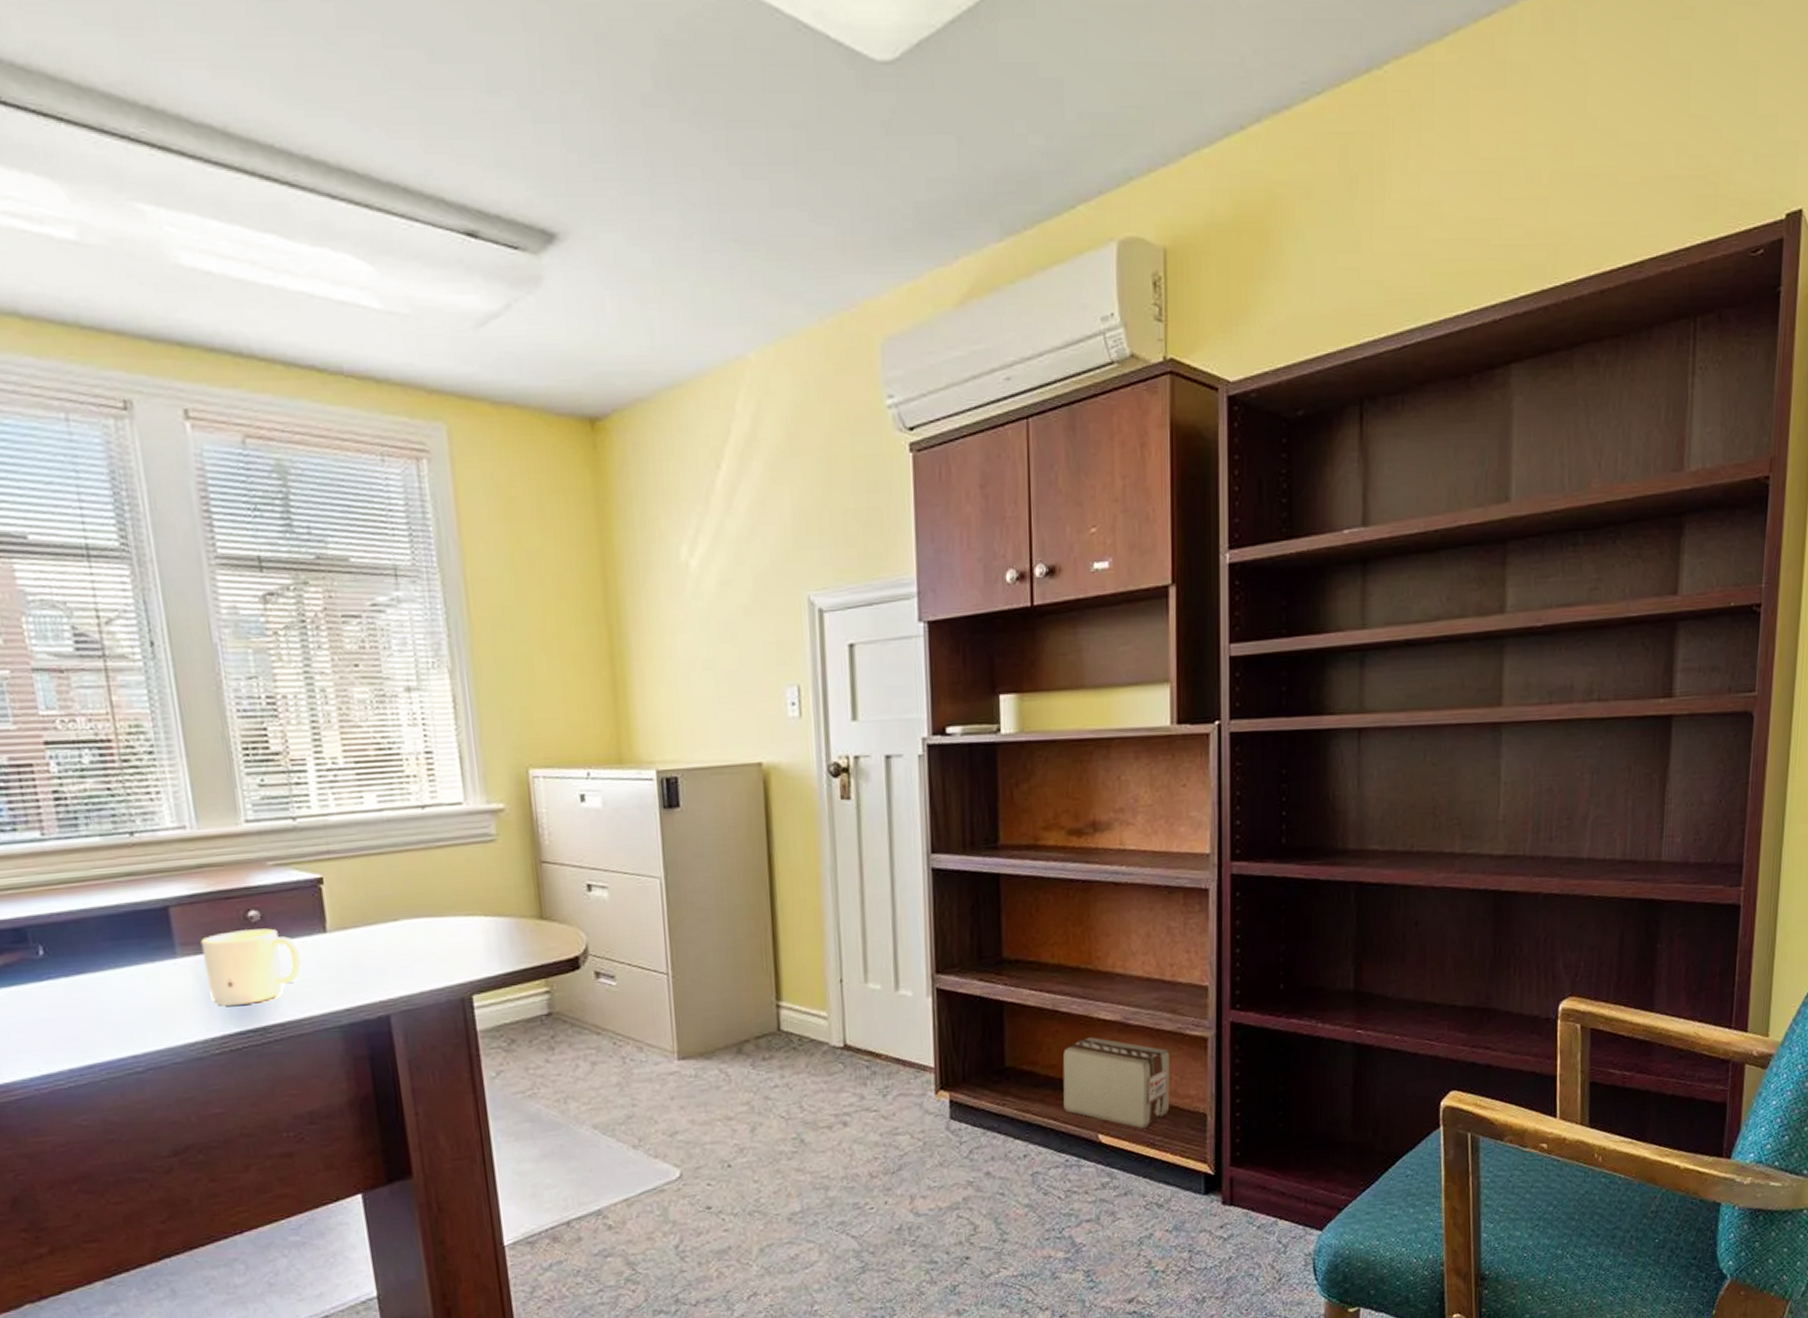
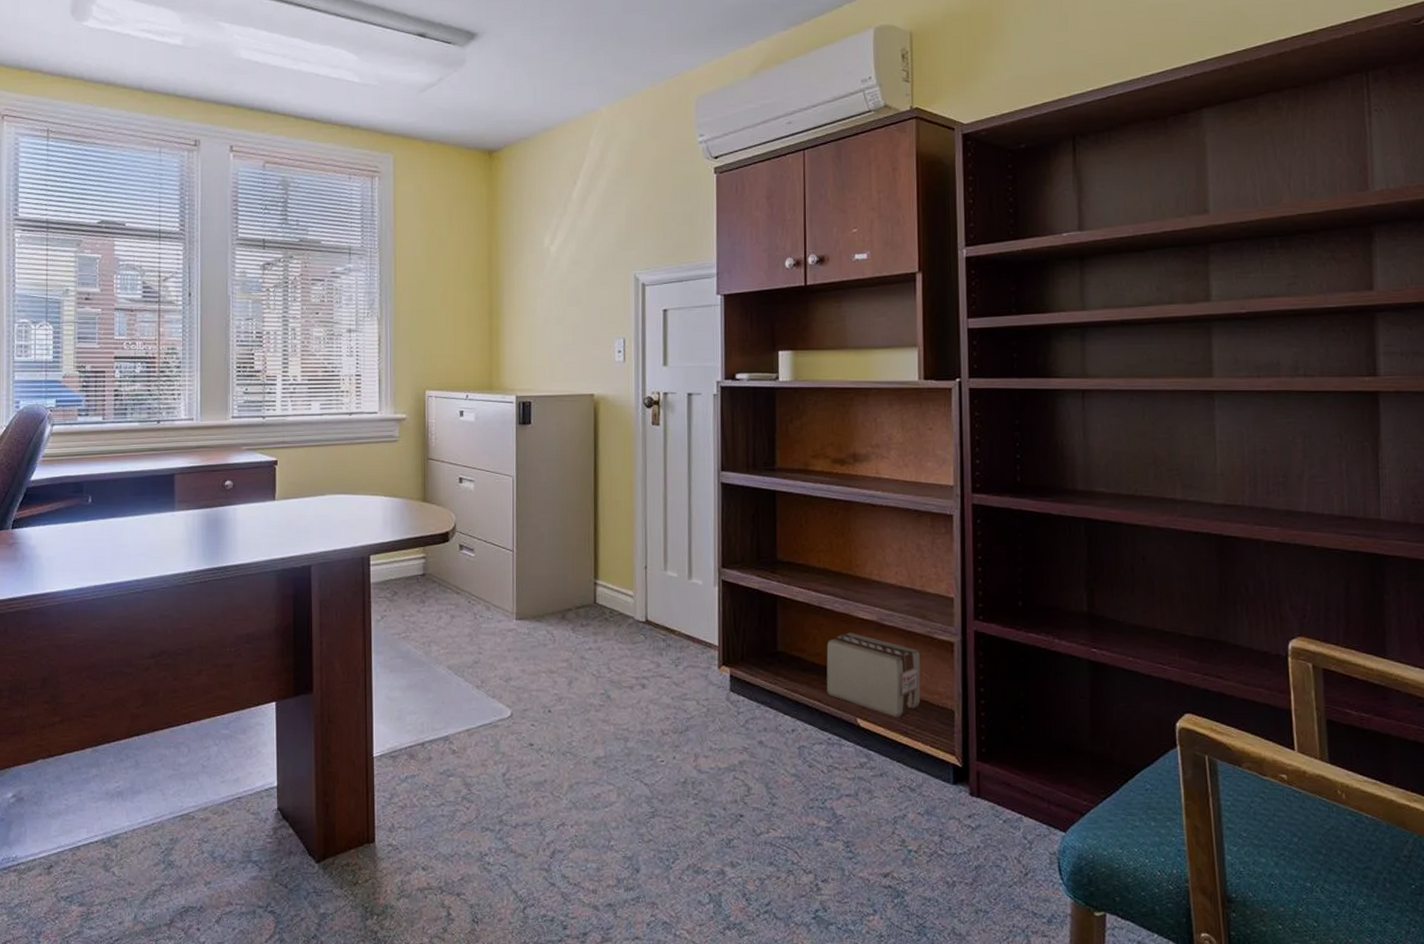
mug: present [200,928,302,1006] -> none [191,494,256,549]

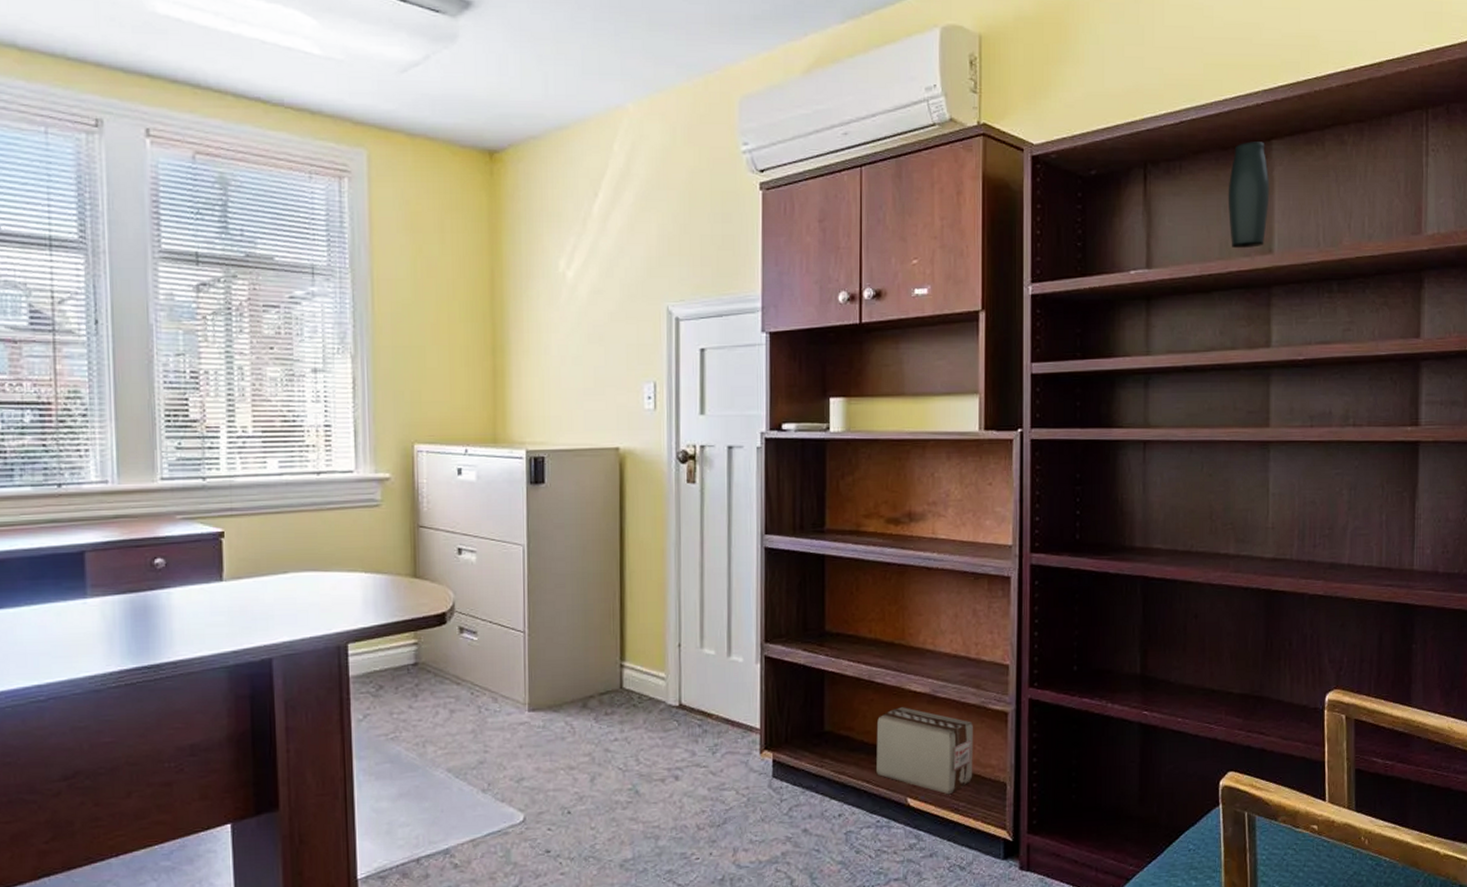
vase: none [1158,111,1203,210] -> present [1227,141,1270,249]

